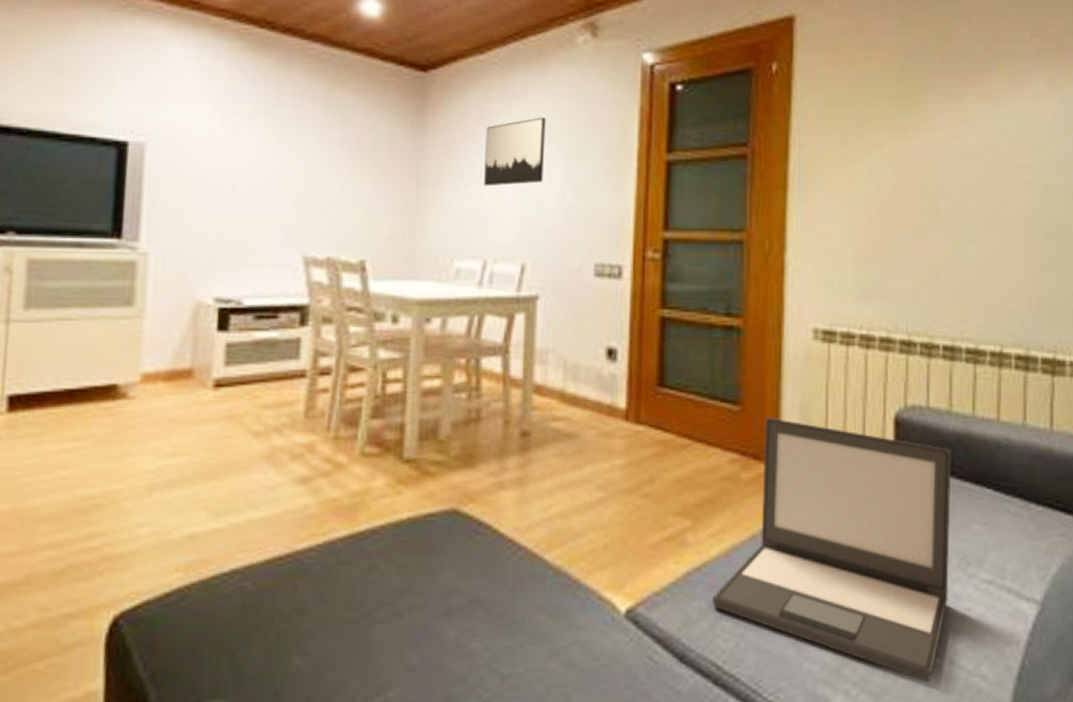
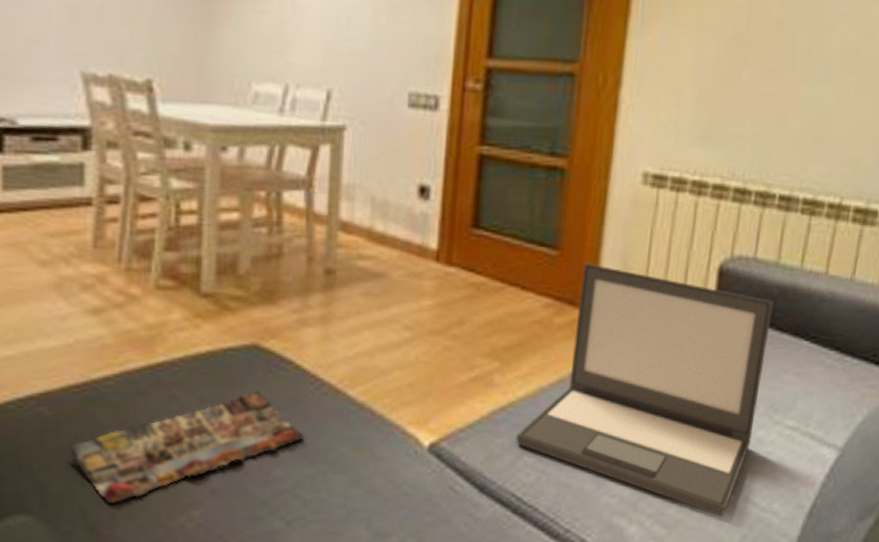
magazine: none [270,557,501,685] -> present [70,390,304,503]

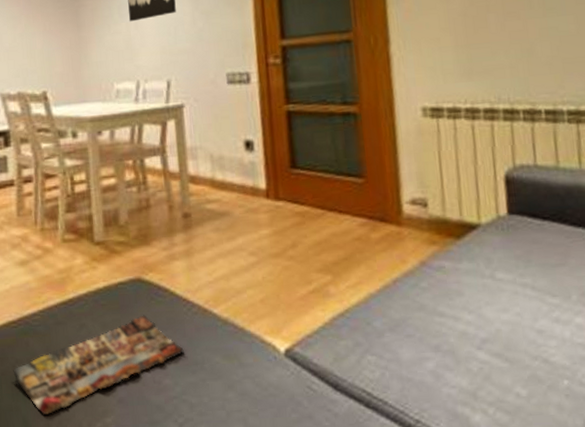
laptop: present [515,263,773,516] -> none [356,185,572,401]

